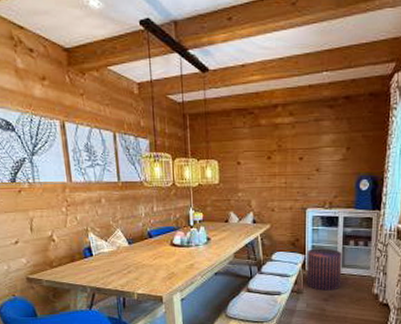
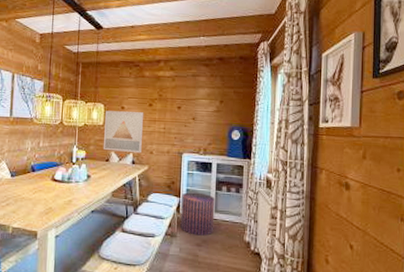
wall art: none [220,167,263,212] -> present [103,111,144,154]

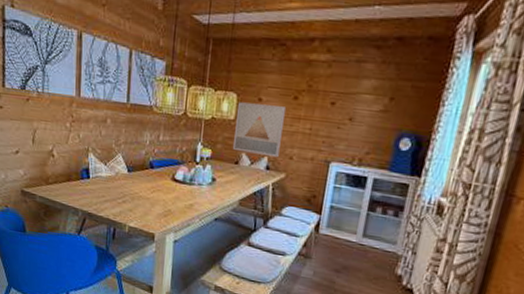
stool: present [180,192,215,236] -> none [317,209,365,262]

